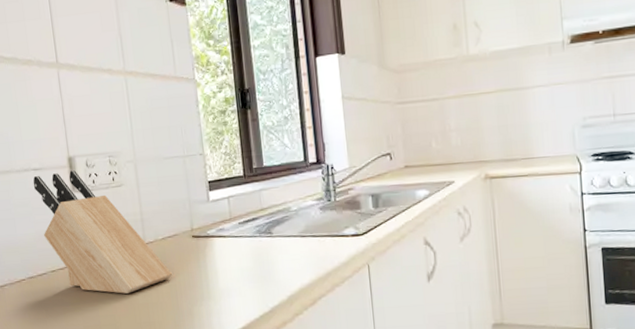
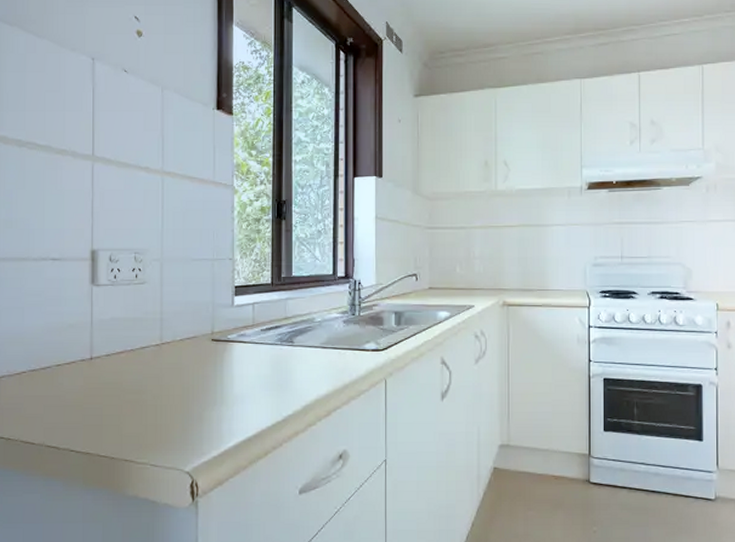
knife block: present [33,170,173,294] -> none [49,264,187,393]

